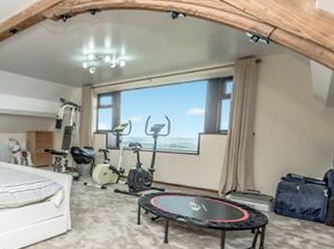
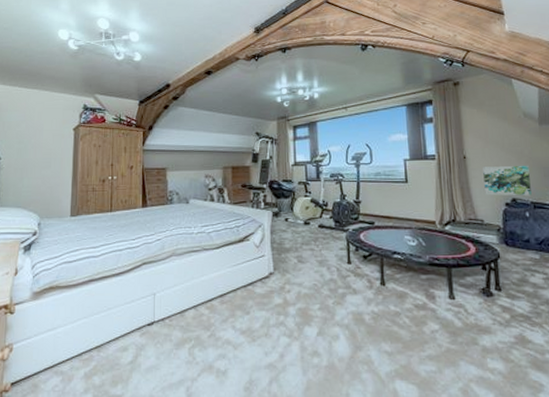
wall art: none [266,143,308,172] -> present [483,165,532,196]

